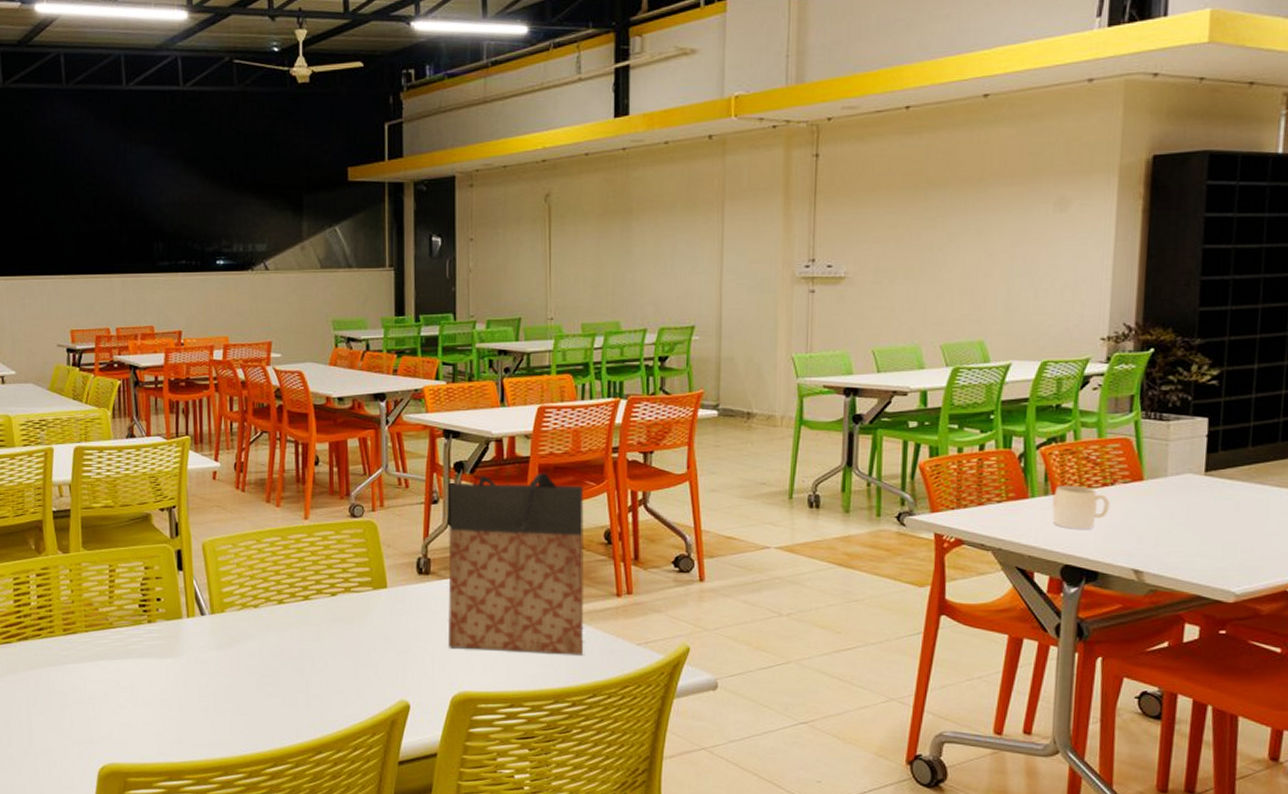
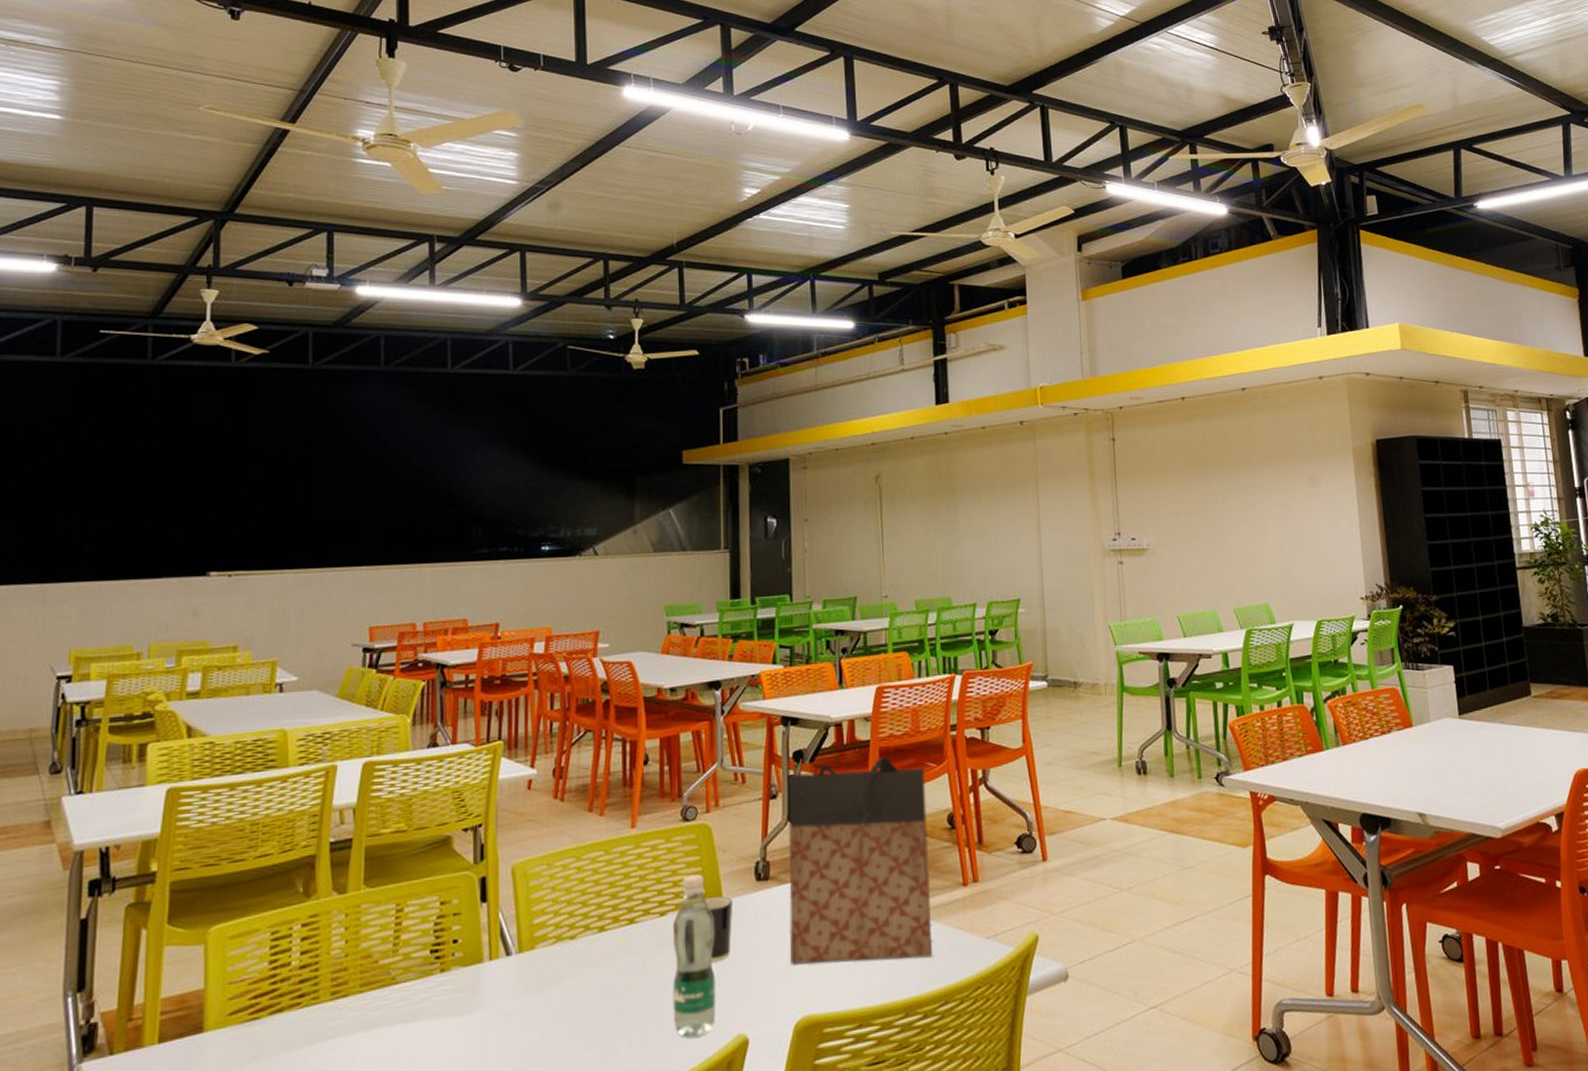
bottle: none [343,564,381,698] -> present [672,874,716,1038]
mug: none [370,584,397,639] -> present [704,896,734,962]
mug: present [1052,485,1110,529] -> none [1343,735,1391,778]

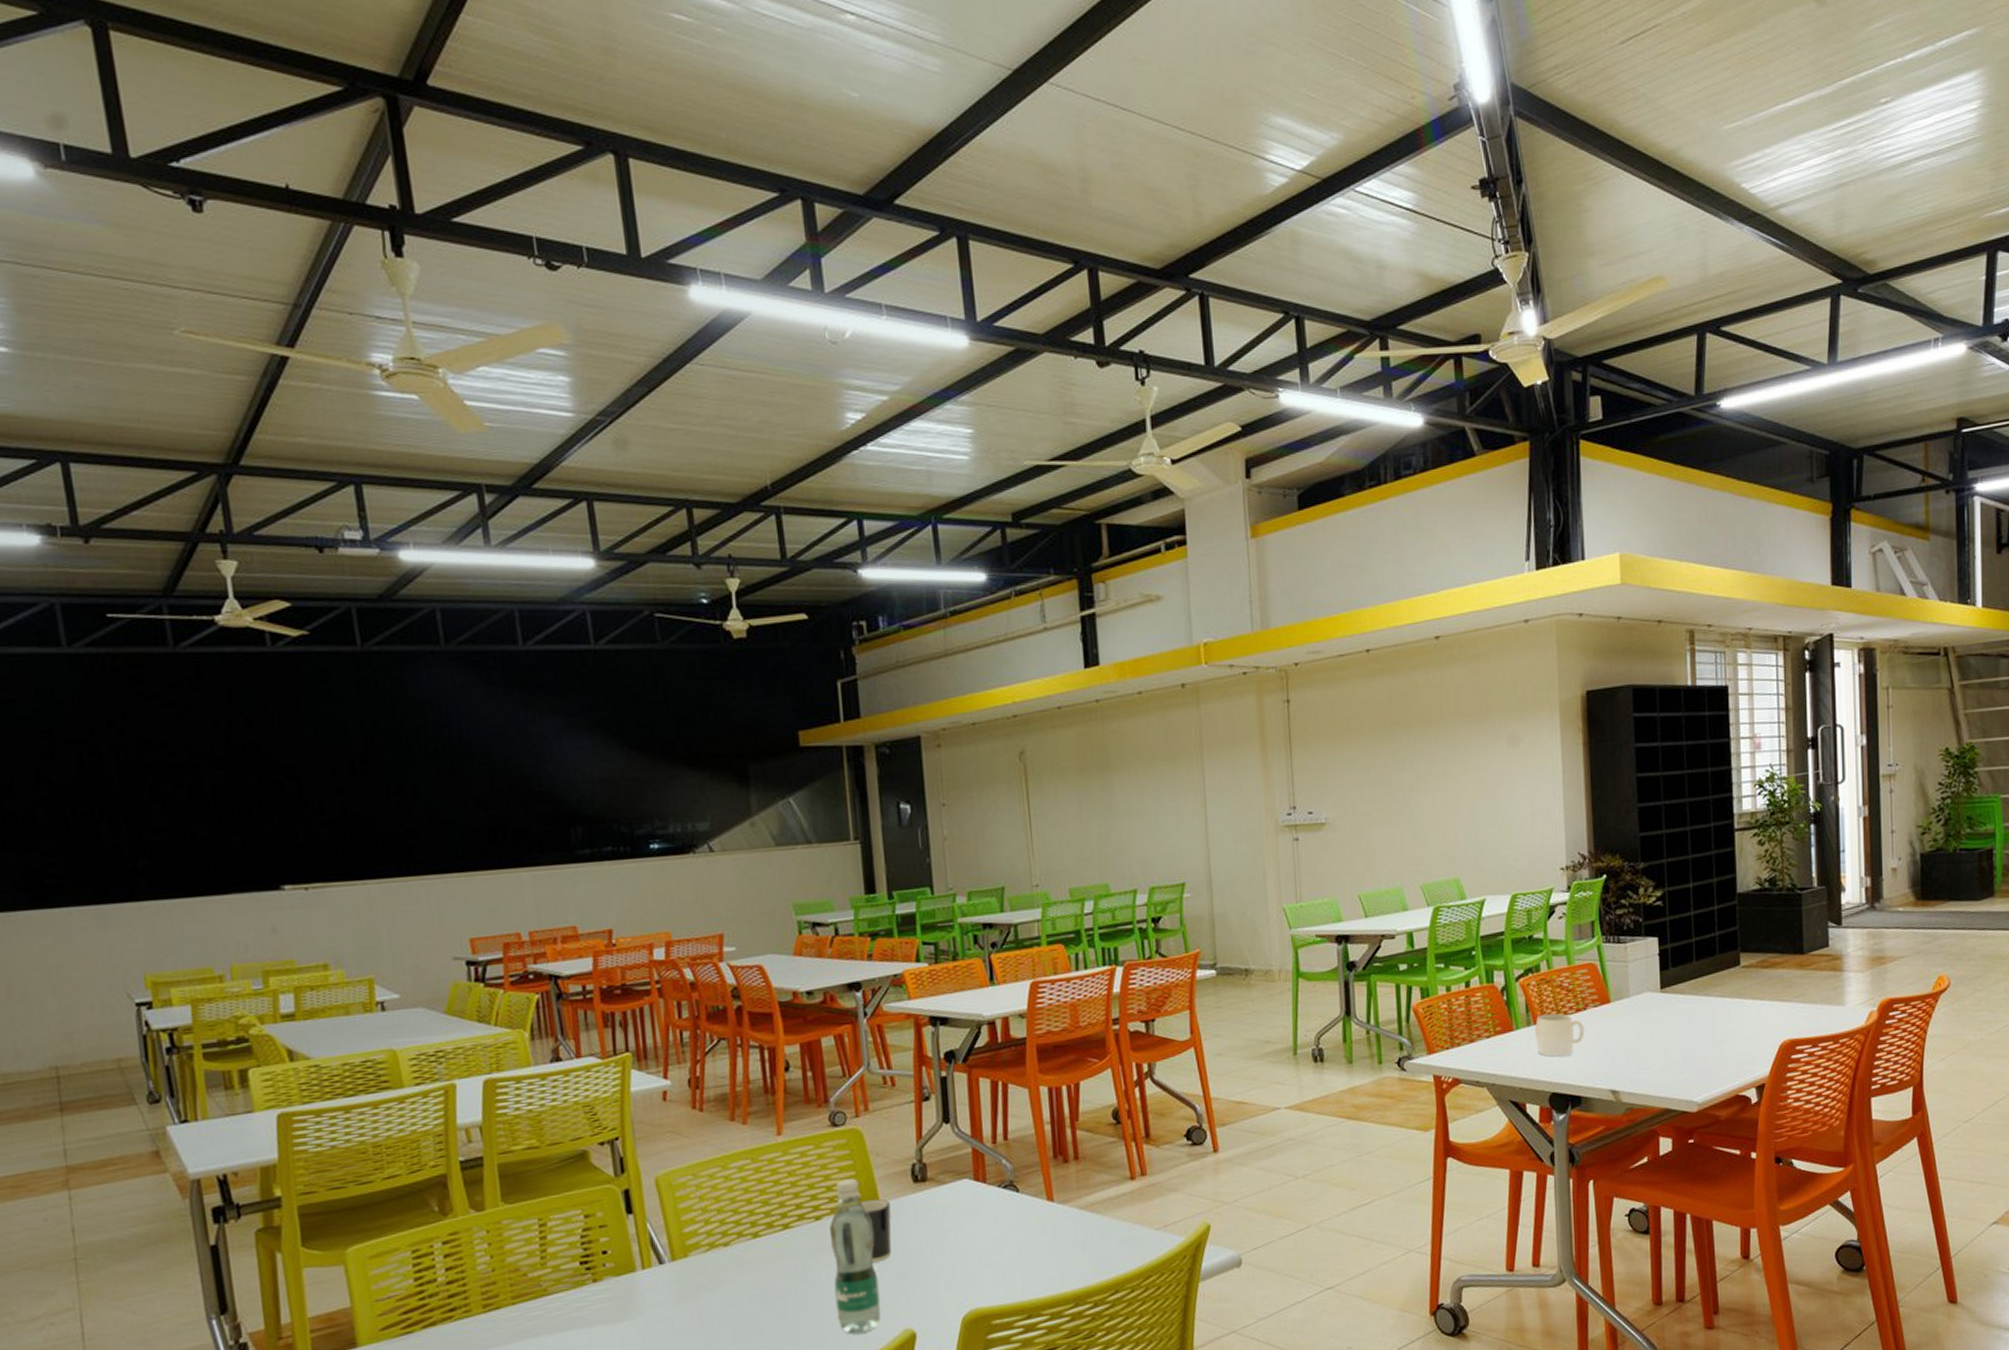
bag: present [788,757,932,965] -> none [940,1054,1101,1262]
mug: none [1343,735,1391,778] -> present [1535,1013,1585,1058]

